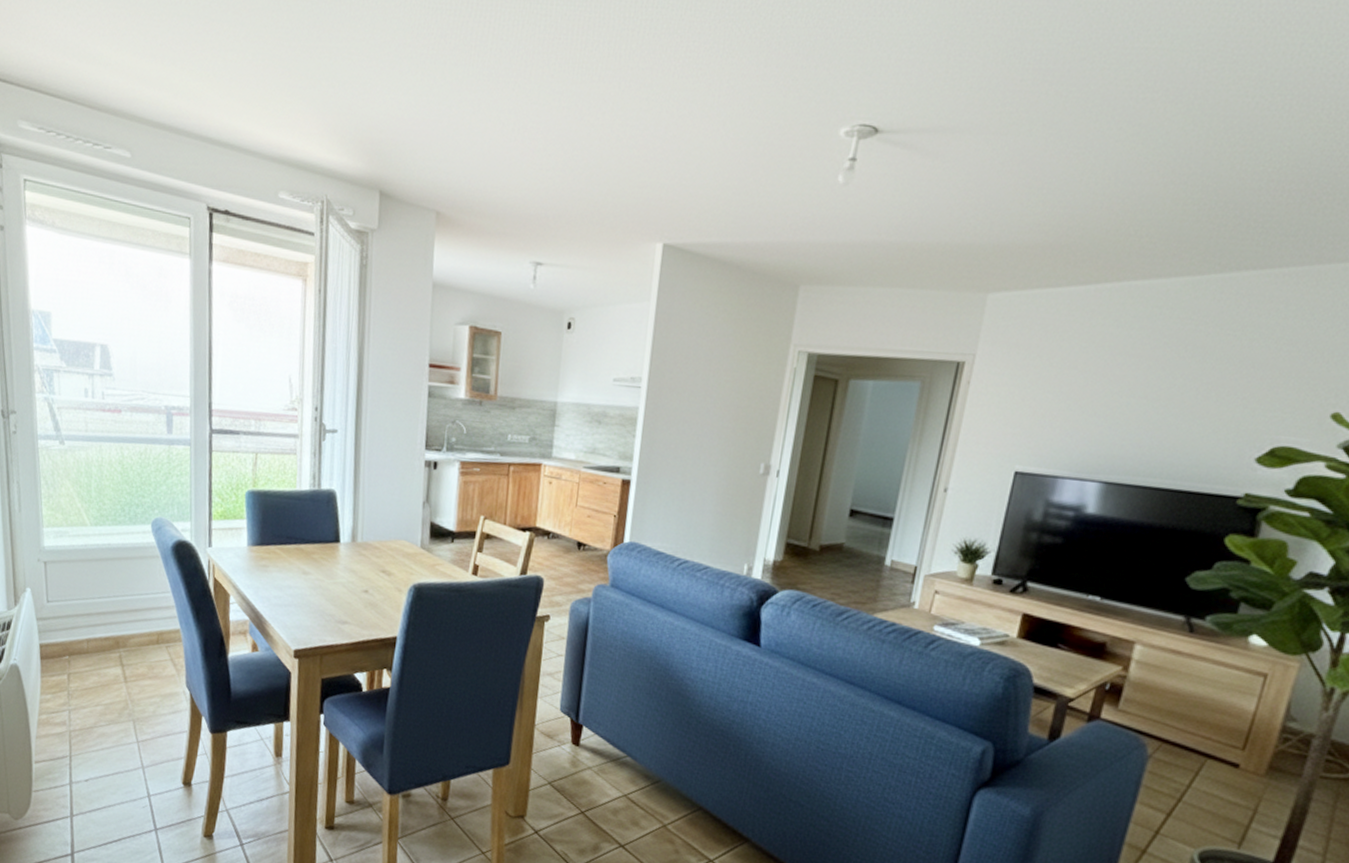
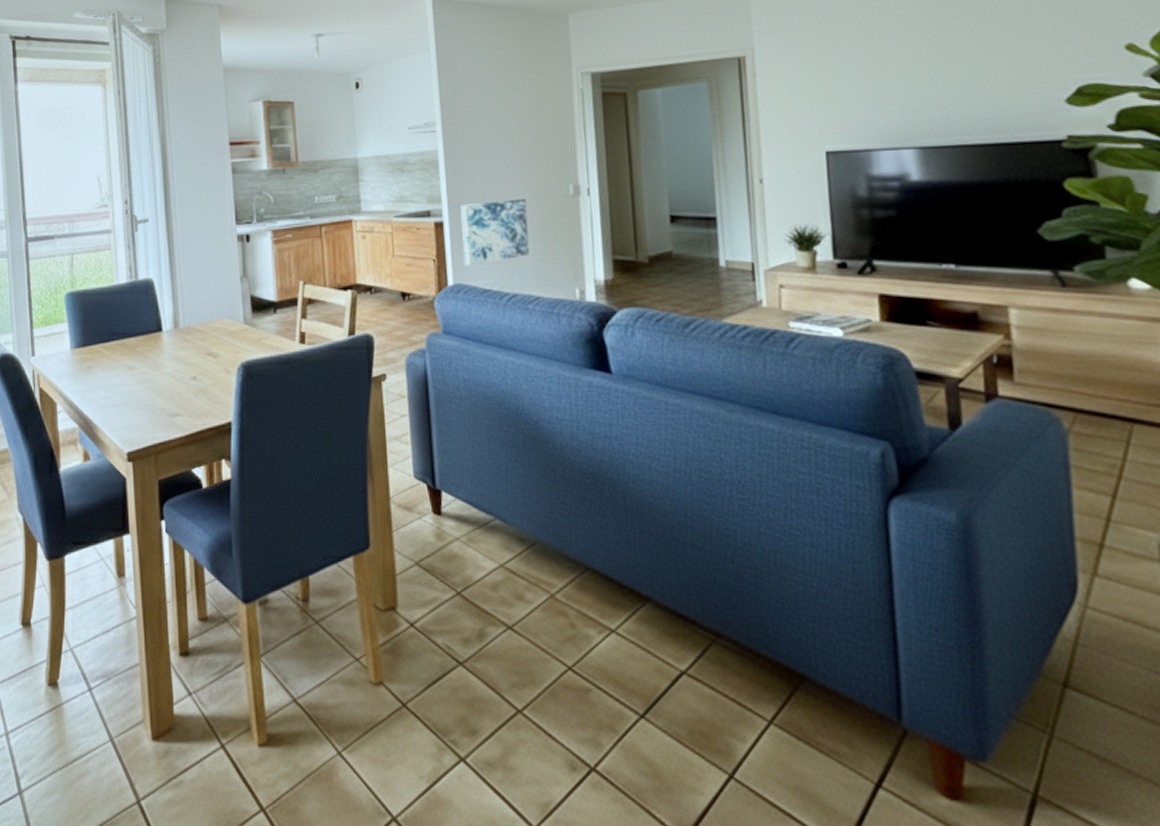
wall art: none [643,466,716,528] -> present [460,198,530,266]

